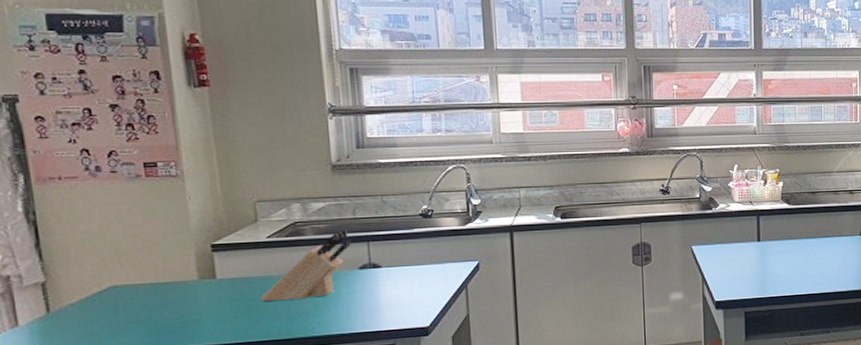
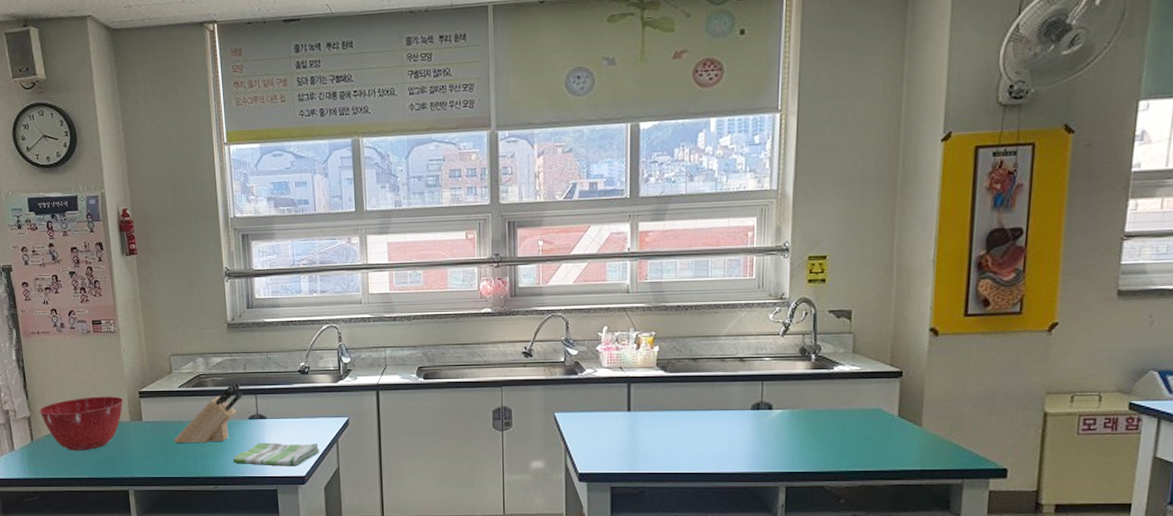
mixing bowl: none [60,251,190,321] -> present [39,396,124,451]
dish towel: none [339,291,447,319] -> present [233,442,320,467]

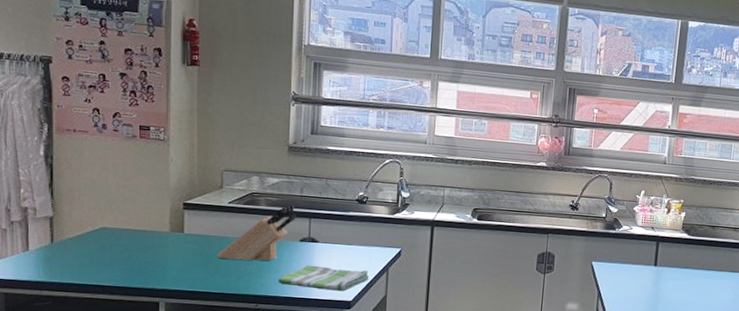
mixing bowl: present [39,396,124,451] -> none [65,203,166,258]

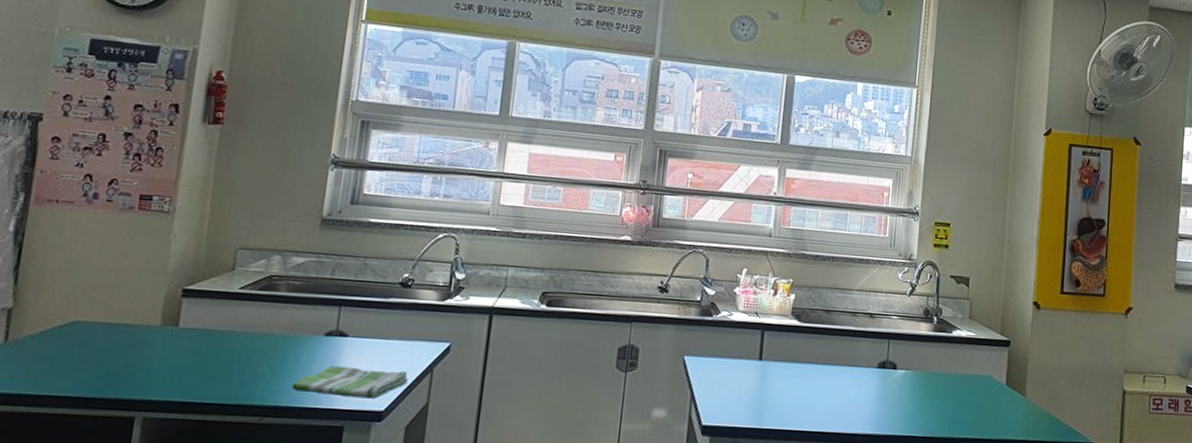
knife block: present [216,204,296,261] -> none [216,289,323,361]

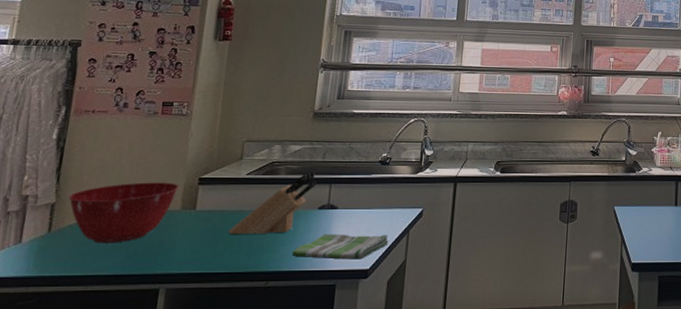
mixing bowl: none [28,289,159,360] -> present [68,182,179,244]
knife block: none [216,289,323,361] -> present [228,171,316,234]

